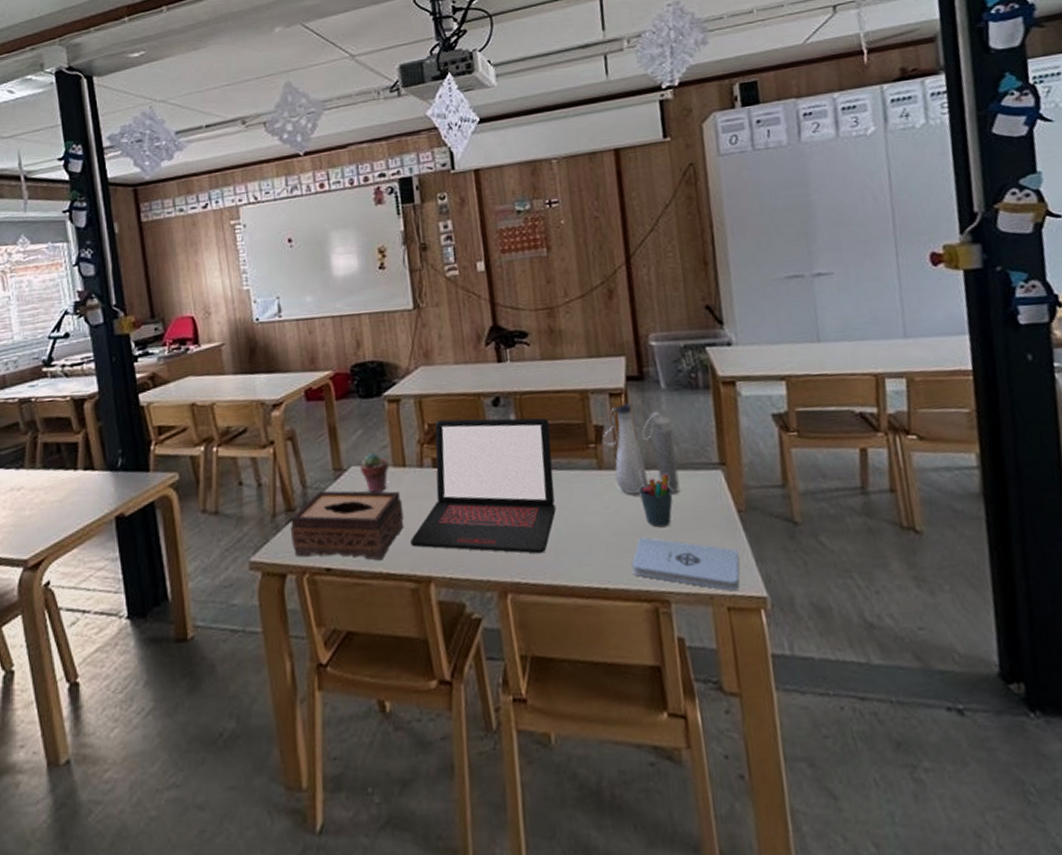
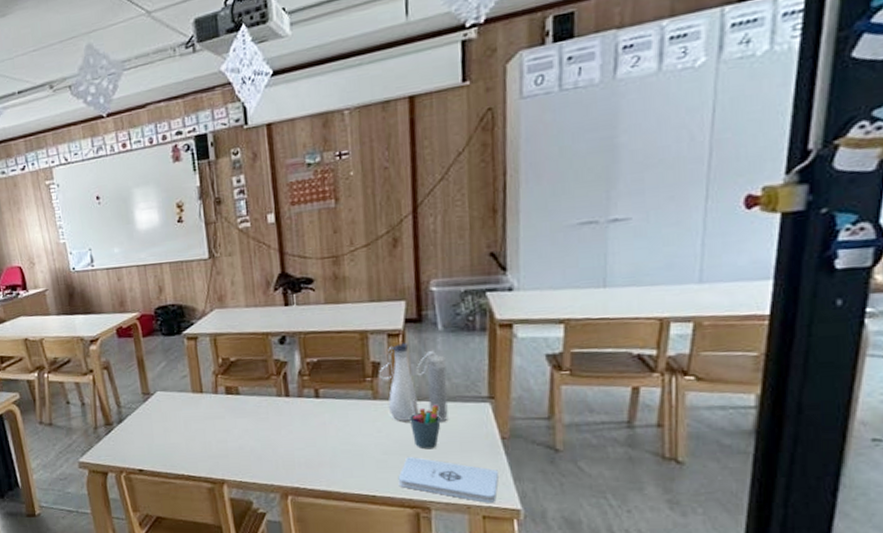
tissue box: present [290,490,405,561] -> none [109,410,202,466]
potted succulent: present [359,451,389,493] -> none [163,380,189,413]
laptop: present [410,417,556,554] -> none [207,354,333,466]

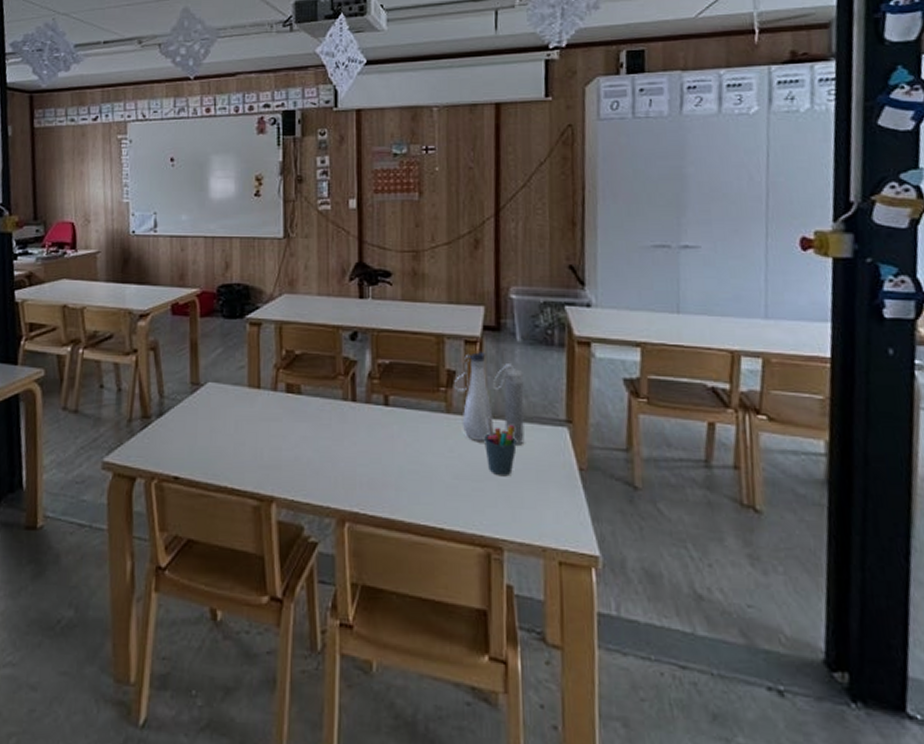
notepad: present [398,456,499,503] -> none [469,482,576,546]

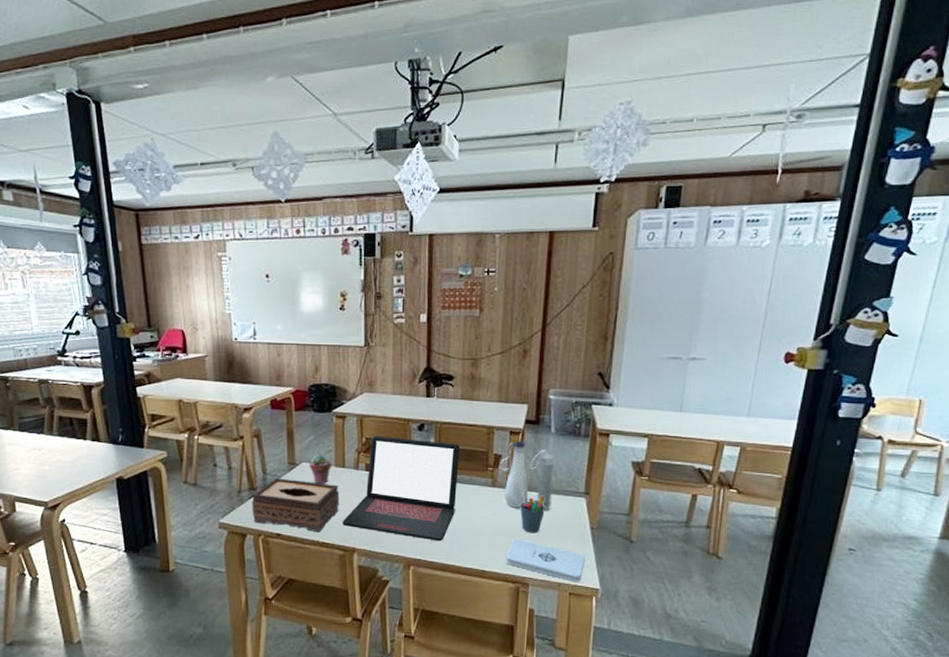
tissue box: none [143,402,254,476] -> present [251,478,340,533]
potted succulent: none [215,370,244,410] -> present [308,453,332,484]
laptop: none [257,347,403,488] -> present [343,435,459,541]
notepad: none [469,482,576,546] -> present [505,538,585,582]

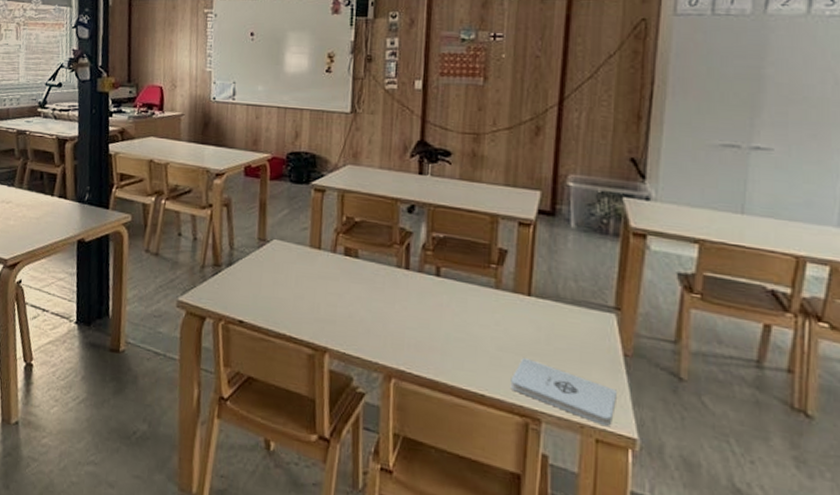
tissue box: present [251,478,340,533] -> none [214,254,313,325]
potted succulent: present [308,453,332,484] -> none [280,230,306,267]
laptop: present [343,435,459,541] -> none [314,214,456,351]
water bottle: present [499,440,555,511] -> none [505,234,575,326]
pen holder: present [520,490,545,534] -> none [530,296,563,354]

